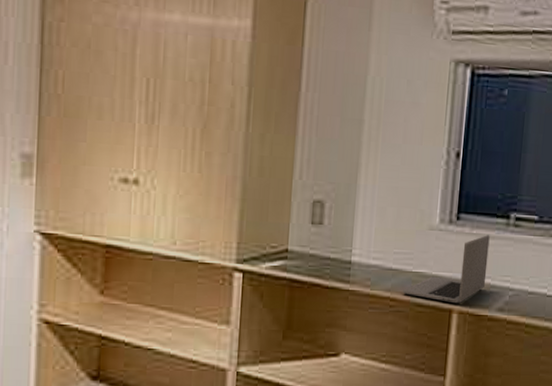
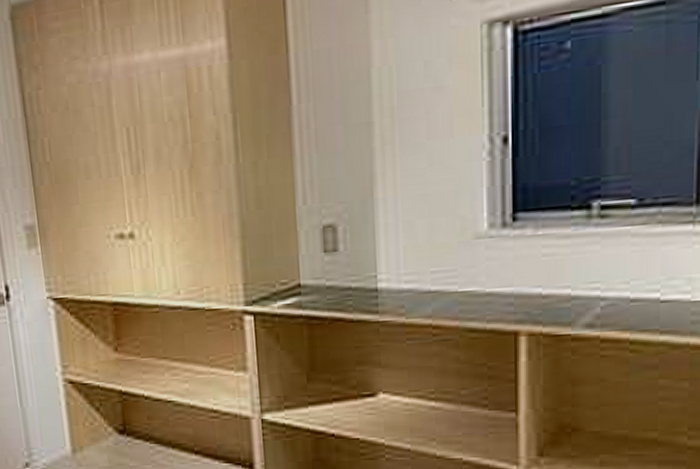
laptop: present [402,234,490,304] -> none [447,232,564,324]

